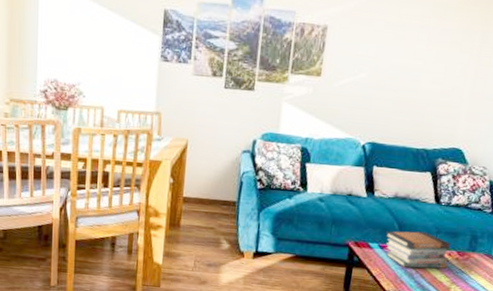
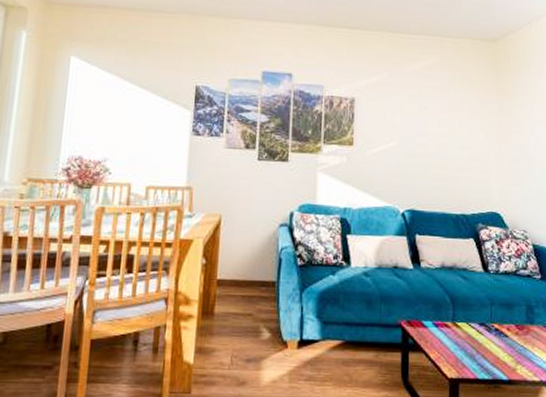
book stack: present [385,231,451,269] -> none [438,304,508,348]

